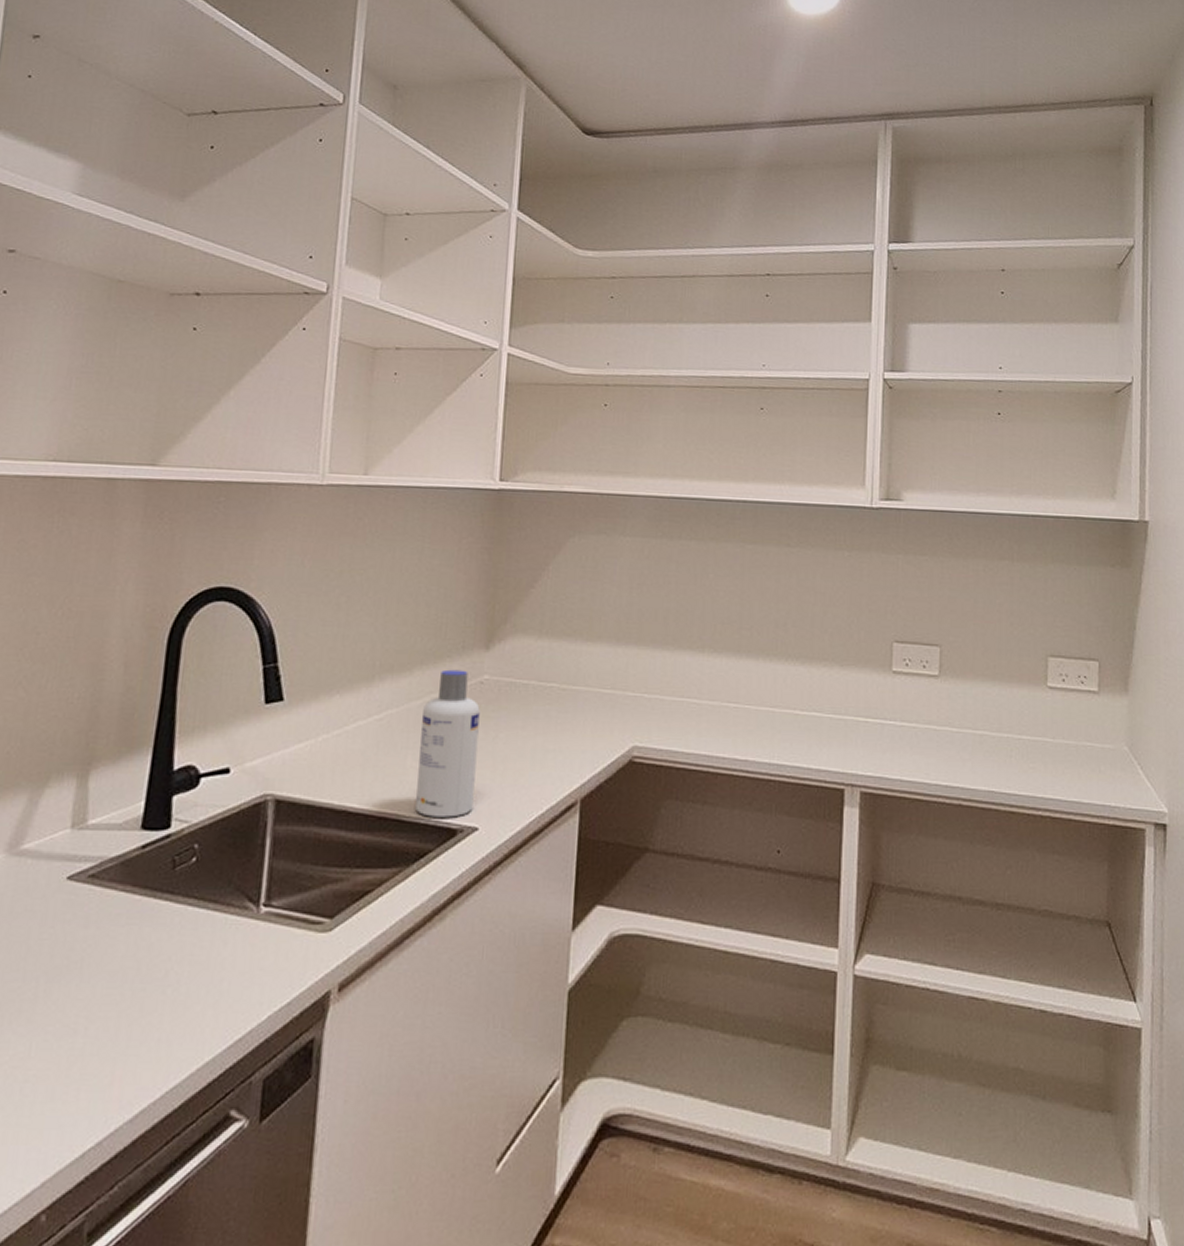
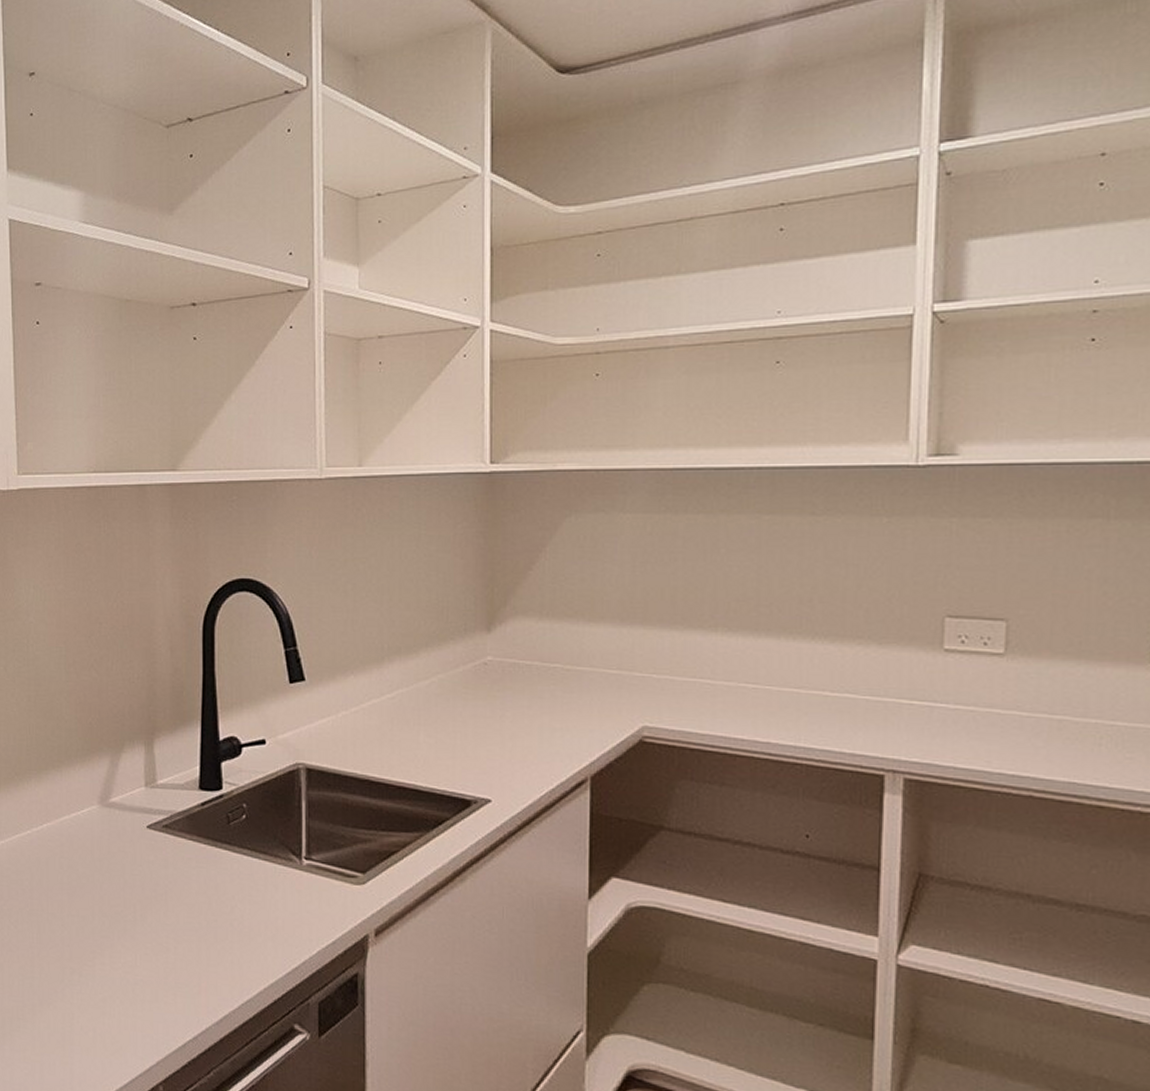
screw cap bottle: present [415,669,480,818] -> none [431,651,486,790]

